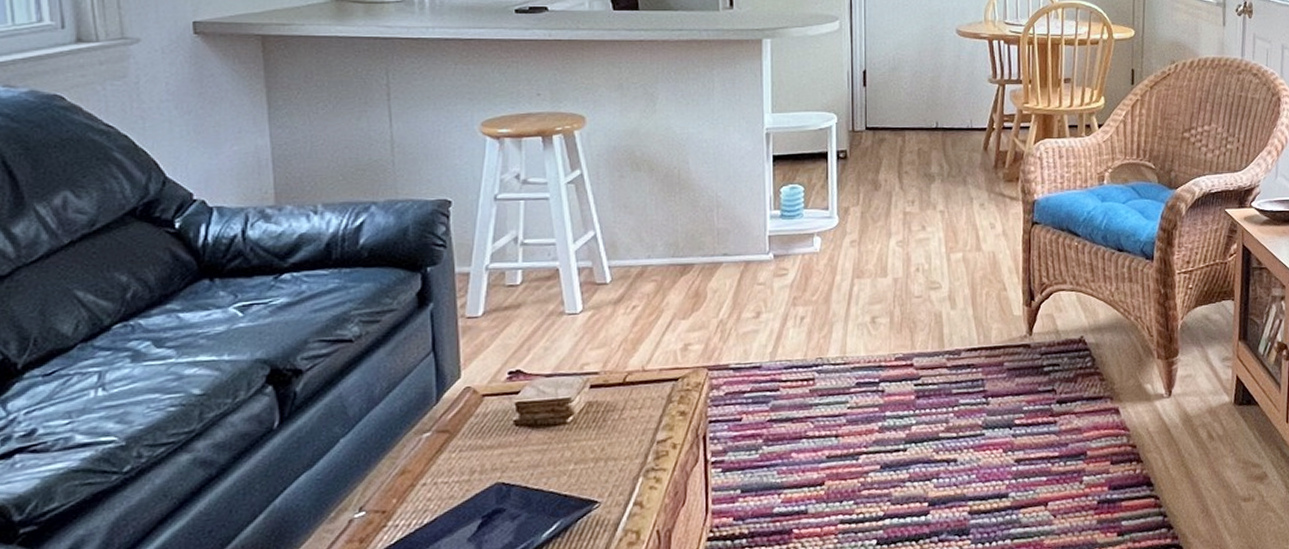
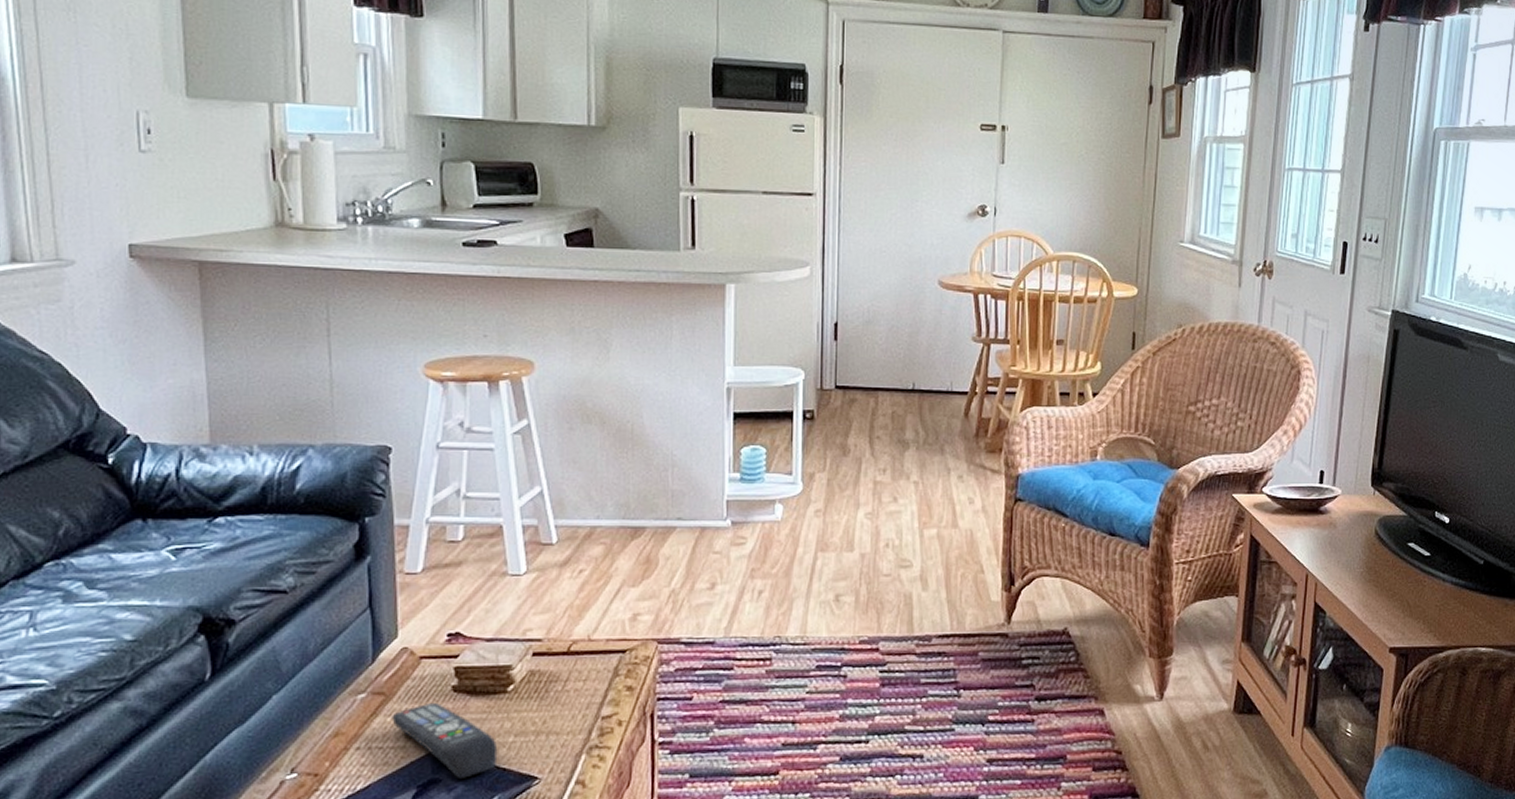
remote control: none [456,436,559,507] -> present [392,702,498,778]

